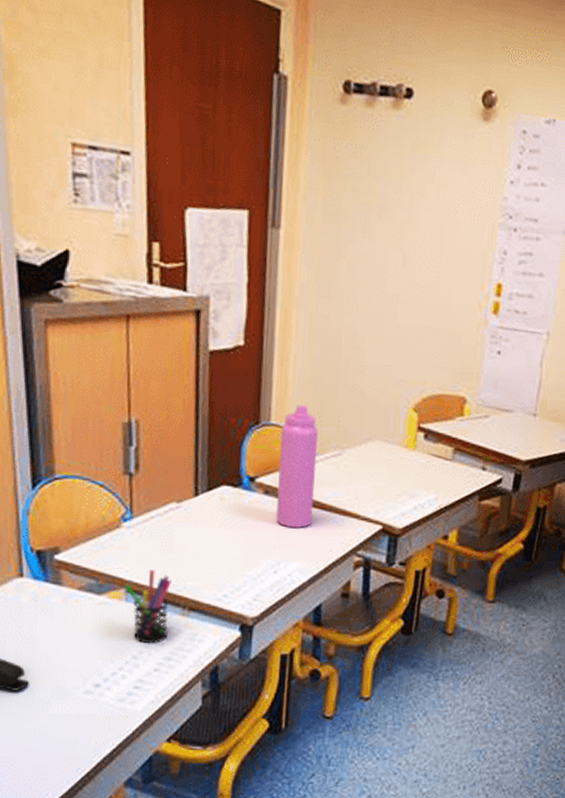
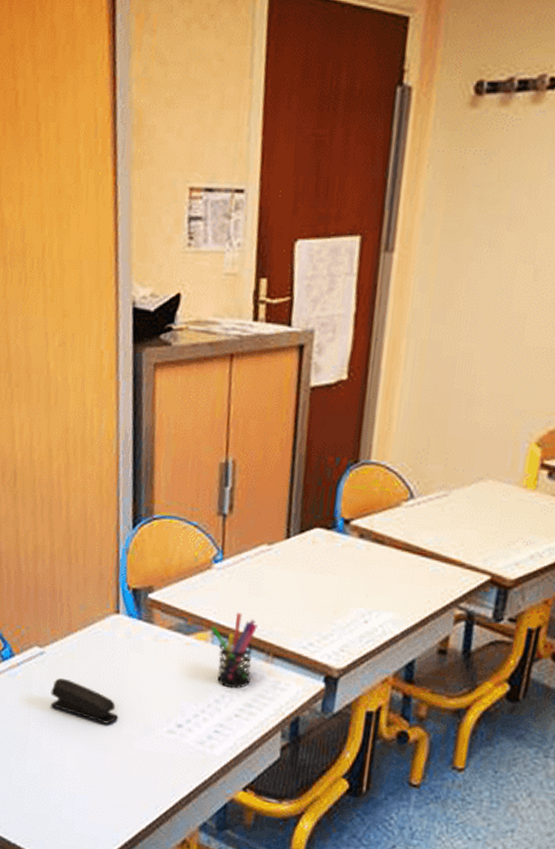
water bottle: present [276,404,318,528] -> none [370,440,422,575]

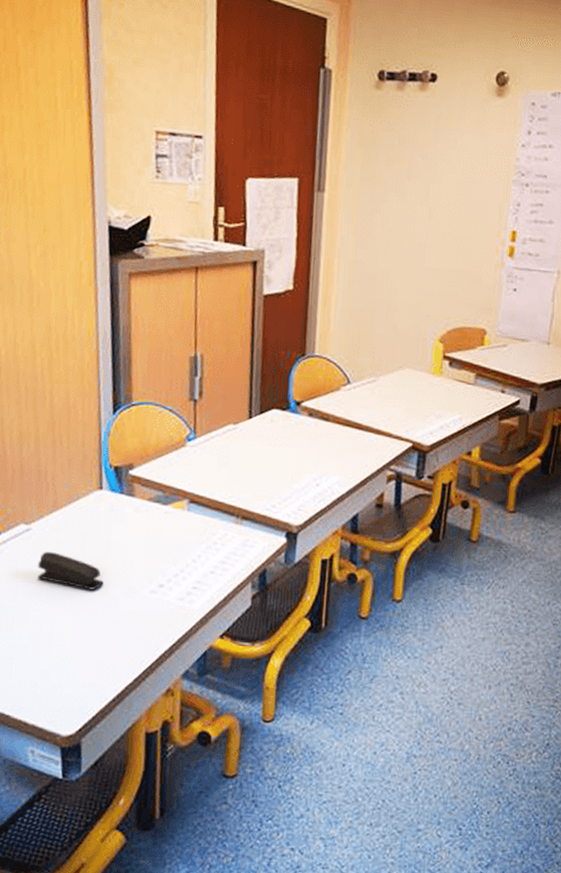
pen holder: present [210,613,258,690] -> none [186,483,227,549]

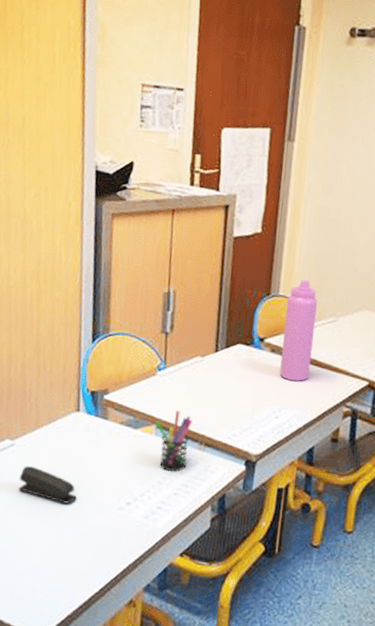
pen holder: none [186,483,227,549] -> present [155,411,193,473]
water bottle: none [319,338,356,446] -> present [279,279,317,381]

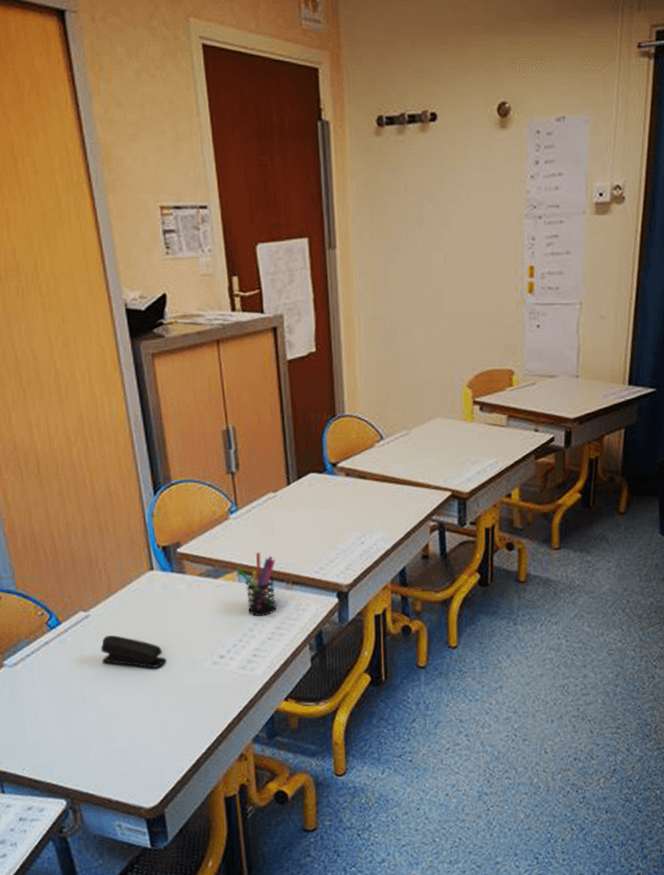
water bottle: present [279,279,317,381] -> none [355,394,389,503]

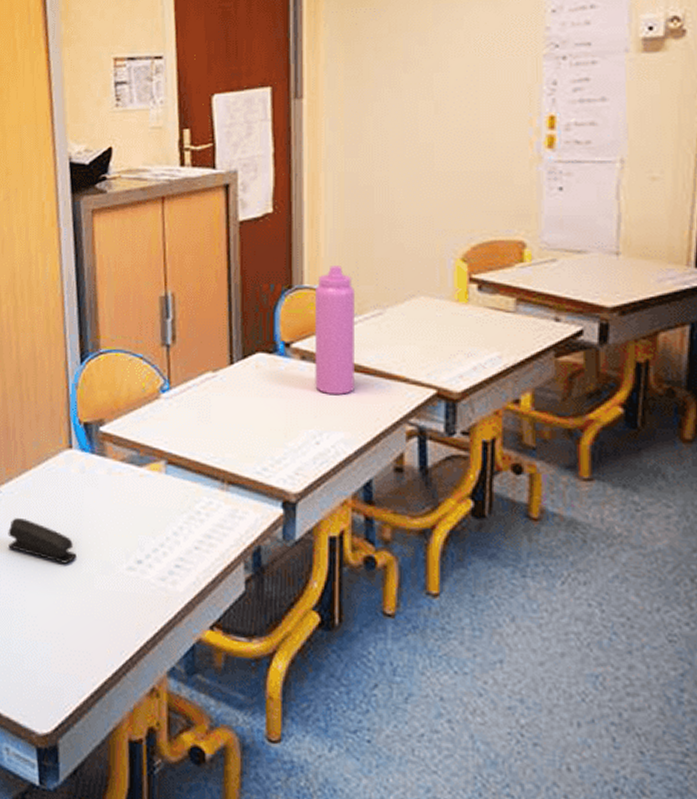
pen holder: present [236,552,276,617] -> none [163,441,210,520]
water bottle: none [355,394,389,503] -> present [315,264,354,395]

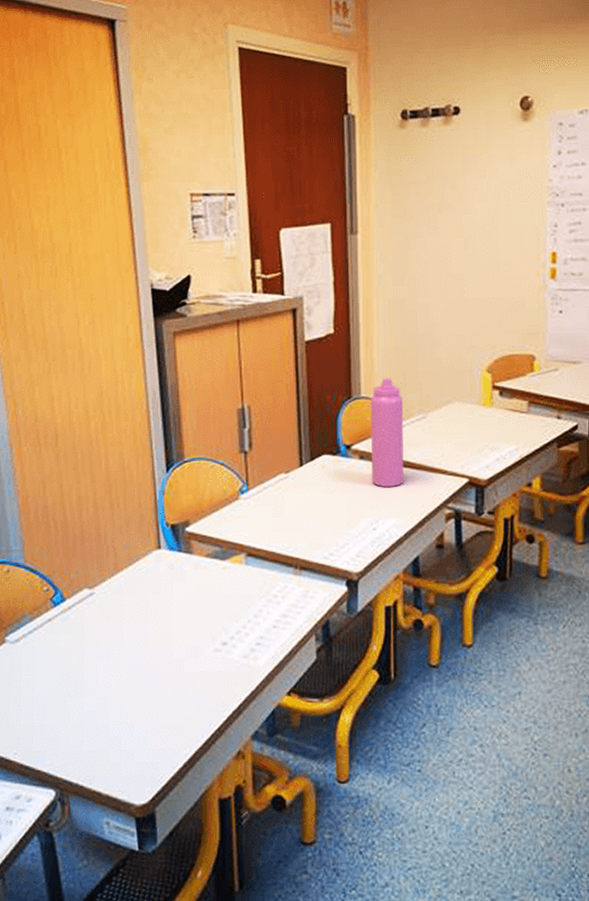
stapler: present [8,518,76,564] -> none [102,615,167,652]

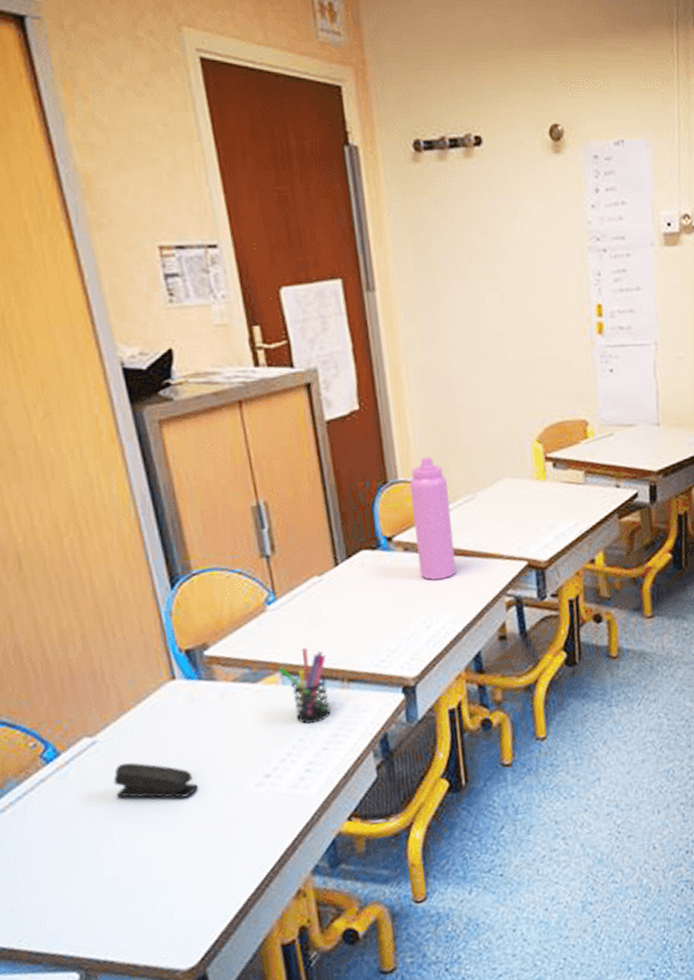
stapler: none [102,615,167,652] -> present [113,762,198,798]
pen holder: none [243,535,284,603] -> present [278,648,331,724]

